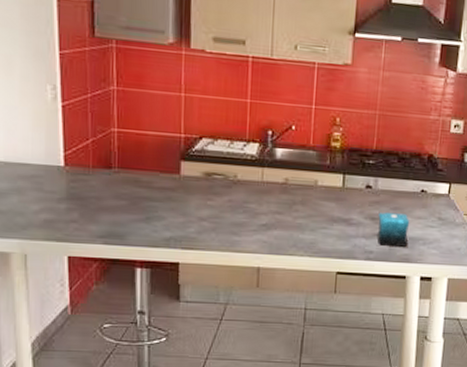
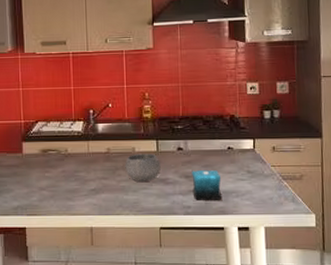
bowl: none [304,187,345,221] -> present [125,153,161,183]

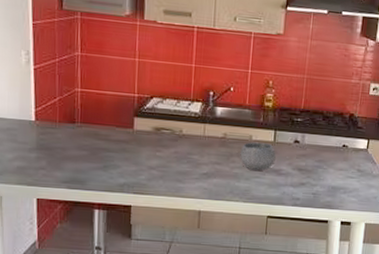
candle: present [191,169,222,200] -> none [303,164,333,195]

